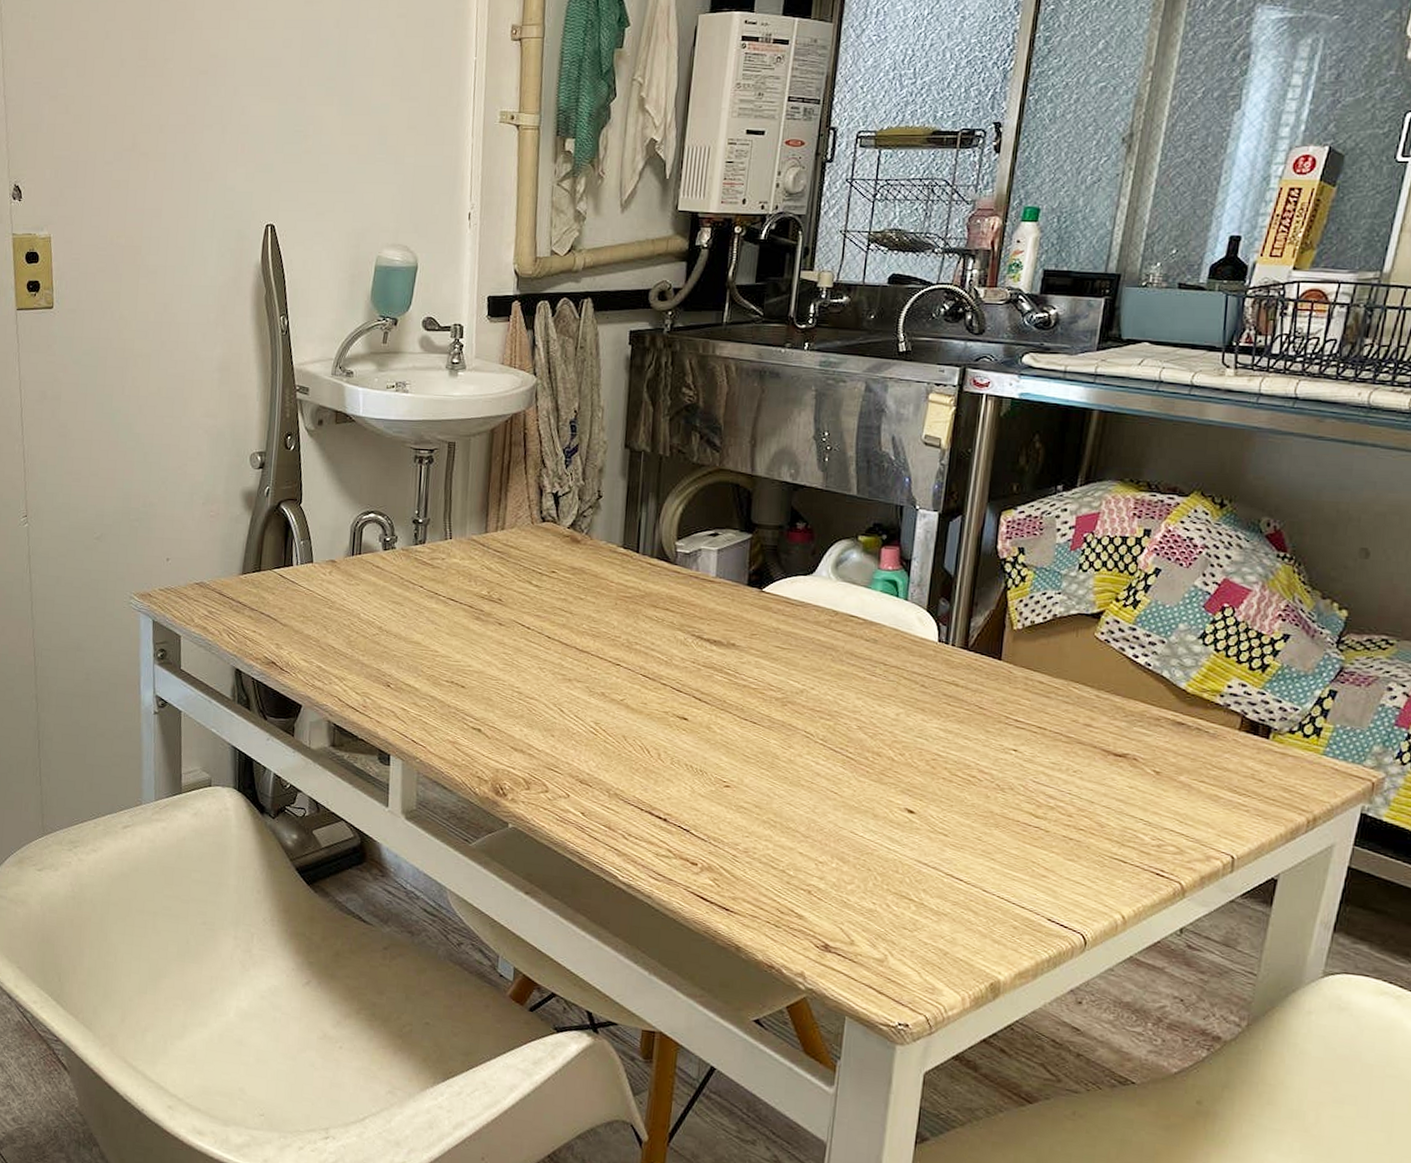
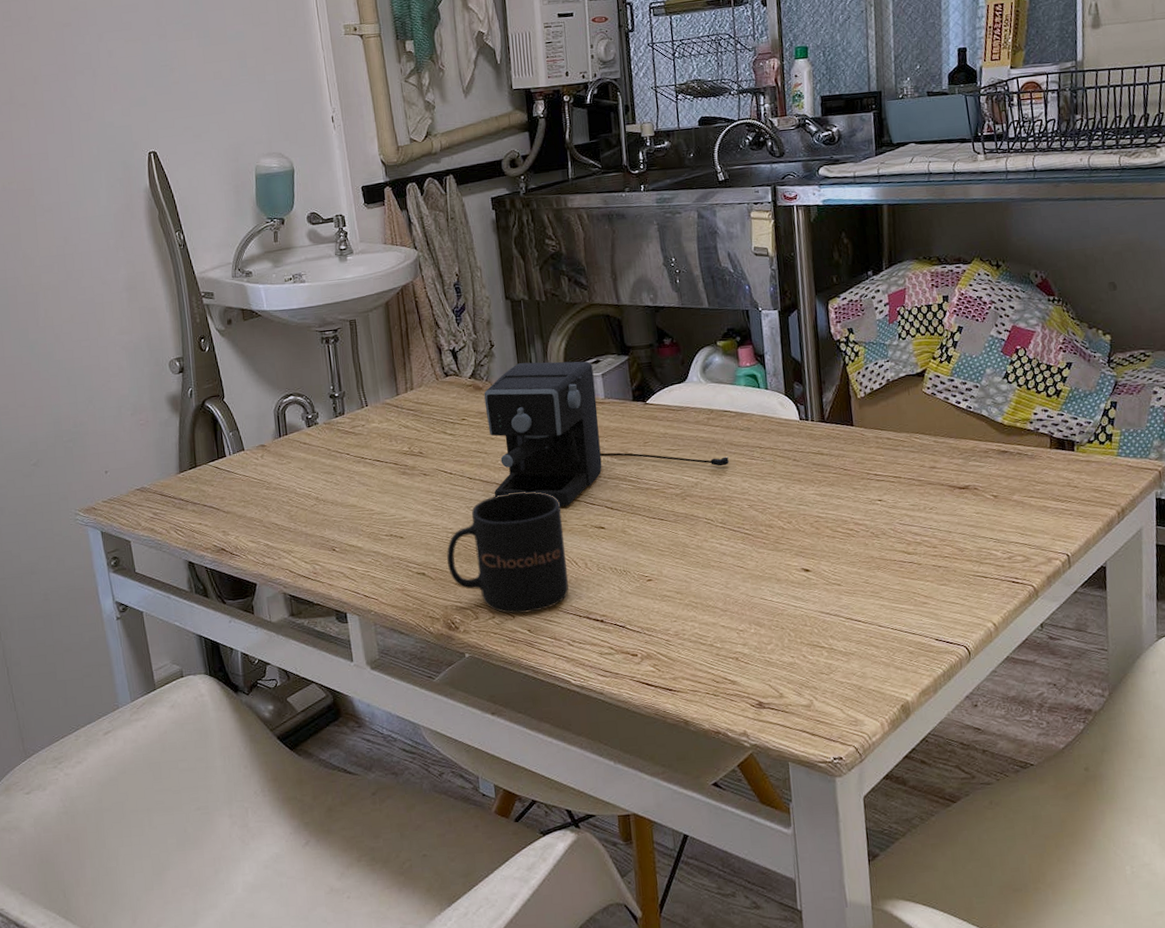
mug: none [507,661,643,795] -> present [446,491,569,614]
coffee maker: none [571,521,846,689] -> present [484,361,730,507]

